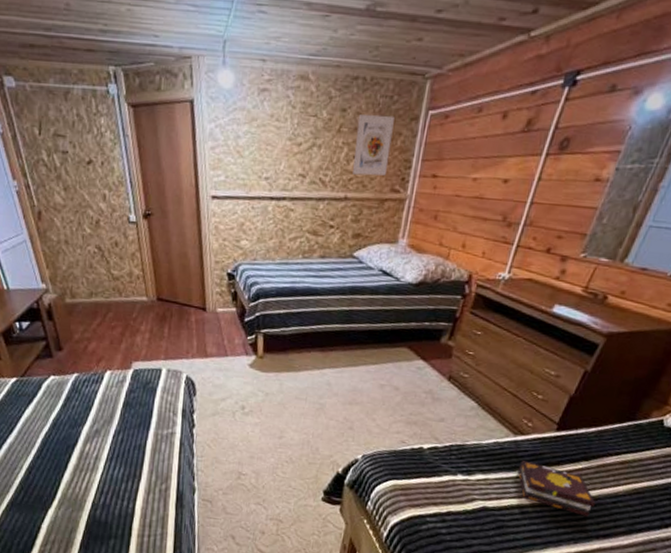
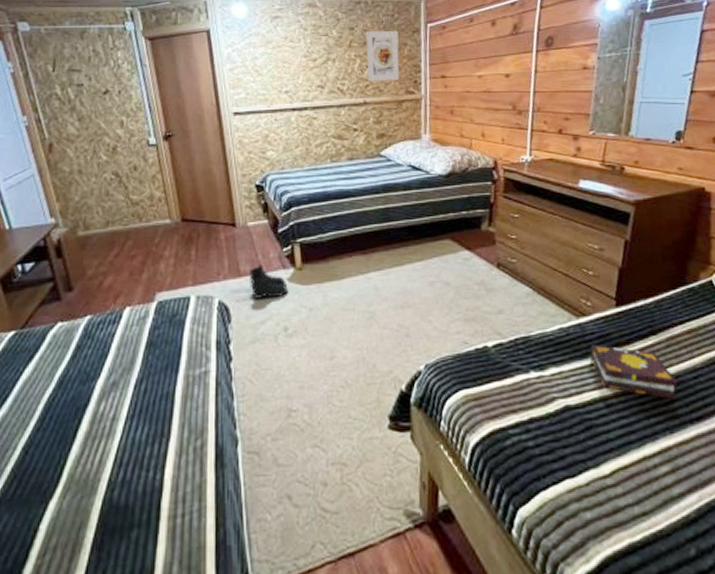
boots: none [214,348,248,380] -> present [248,264,288,299]

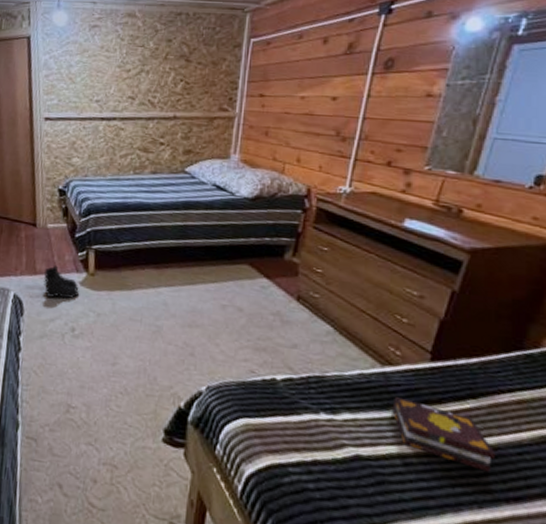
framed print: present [365,30,400,82] -> none [180,43,218,97]

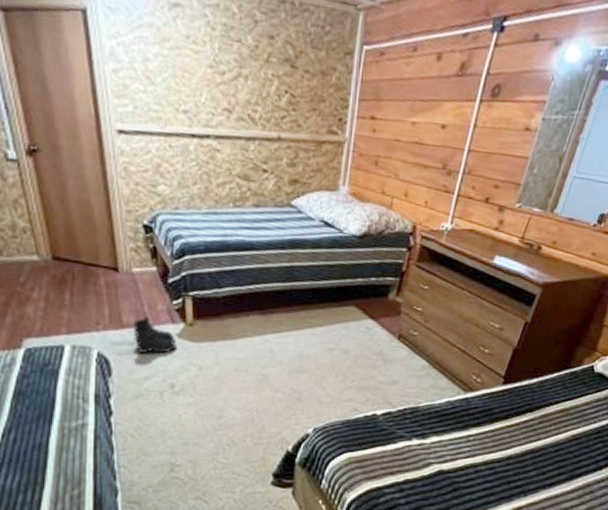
book: present [392,397,496,472] -> none [470,418,541,468]

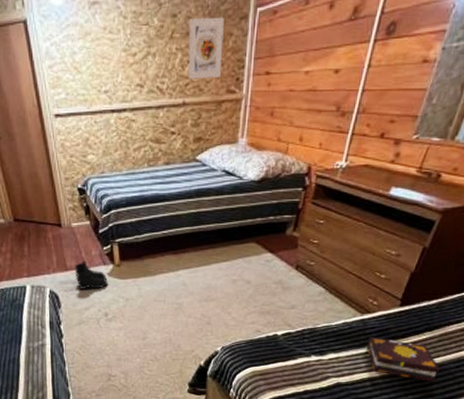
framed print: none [285,44,328,115] -> present [188,16,224,79]
book: none [470,418,541,468] -> present [366,337,441,382]

